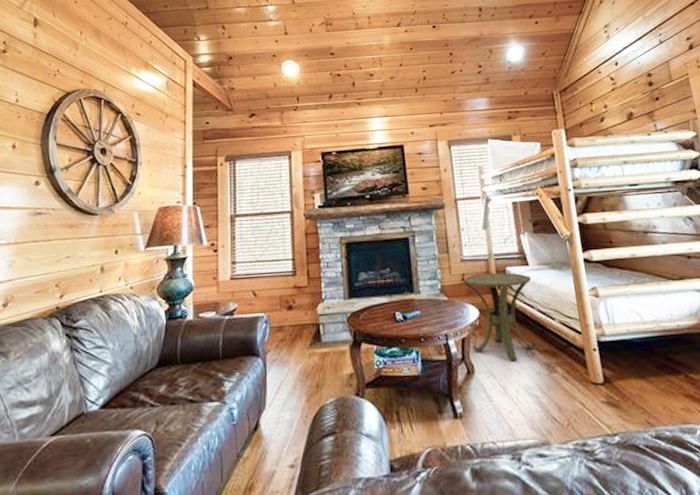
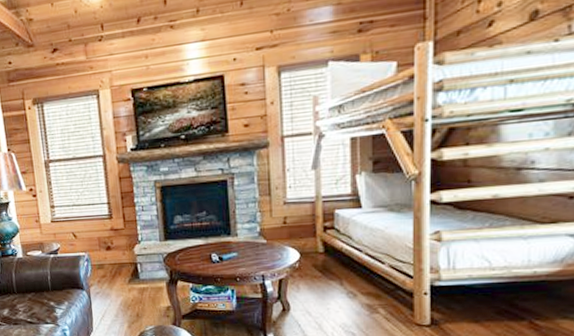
side table: present [463,272,538,361] -> none [285,215,362,302]

